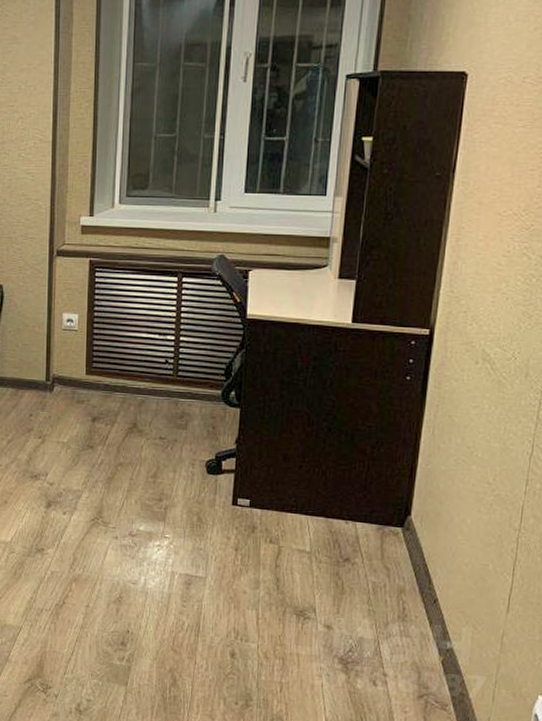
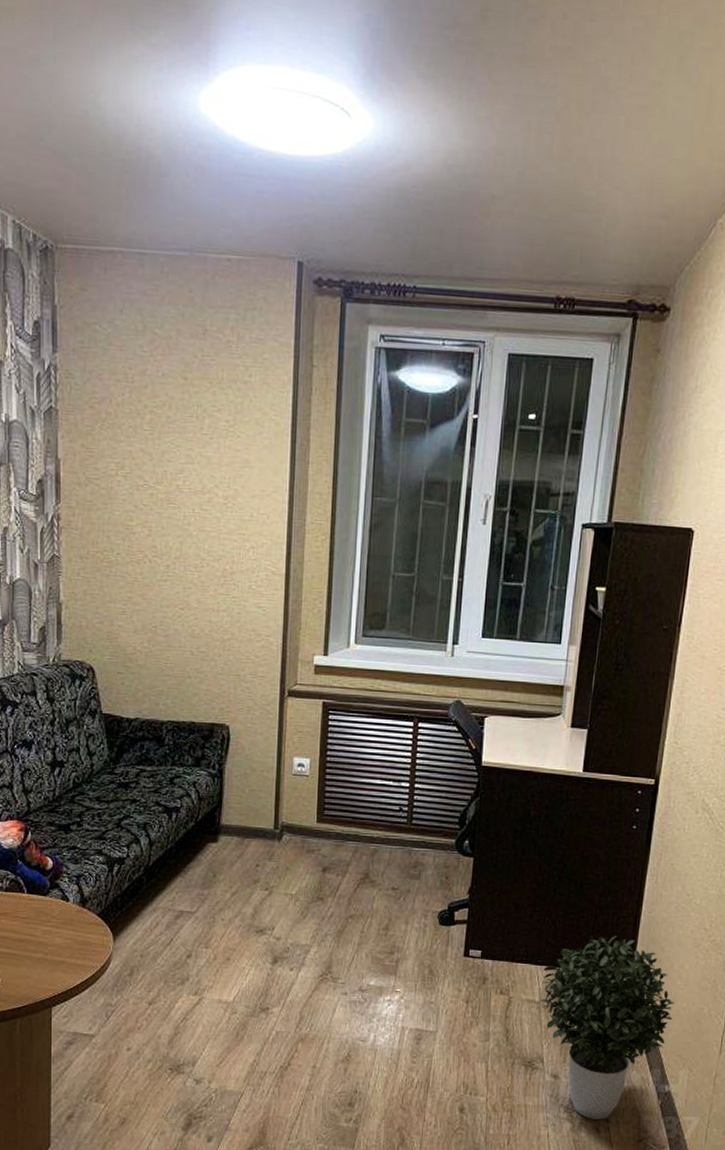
potted plant: none [312,486,456,673] -> present [541,935,675,1120]

